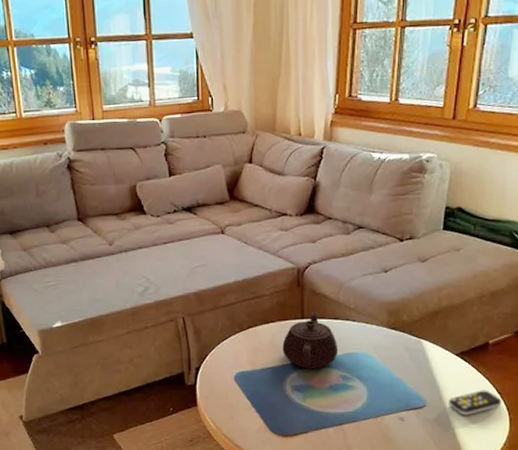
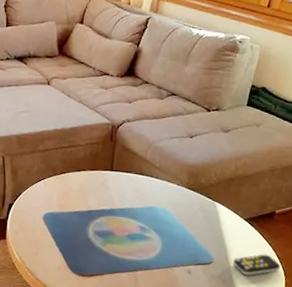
teapot: present [282,311,339,369] -> none [89,165,141,218]

